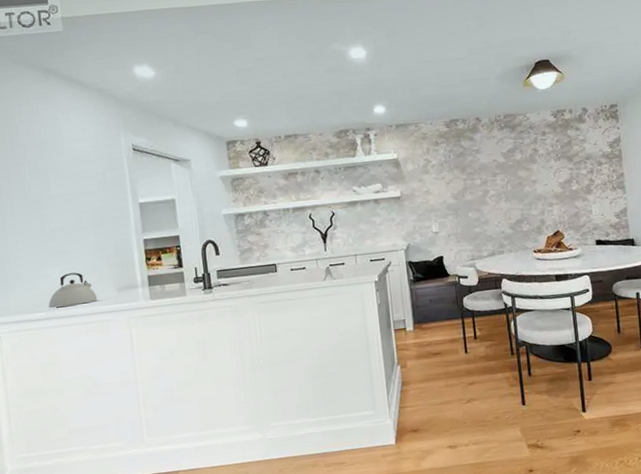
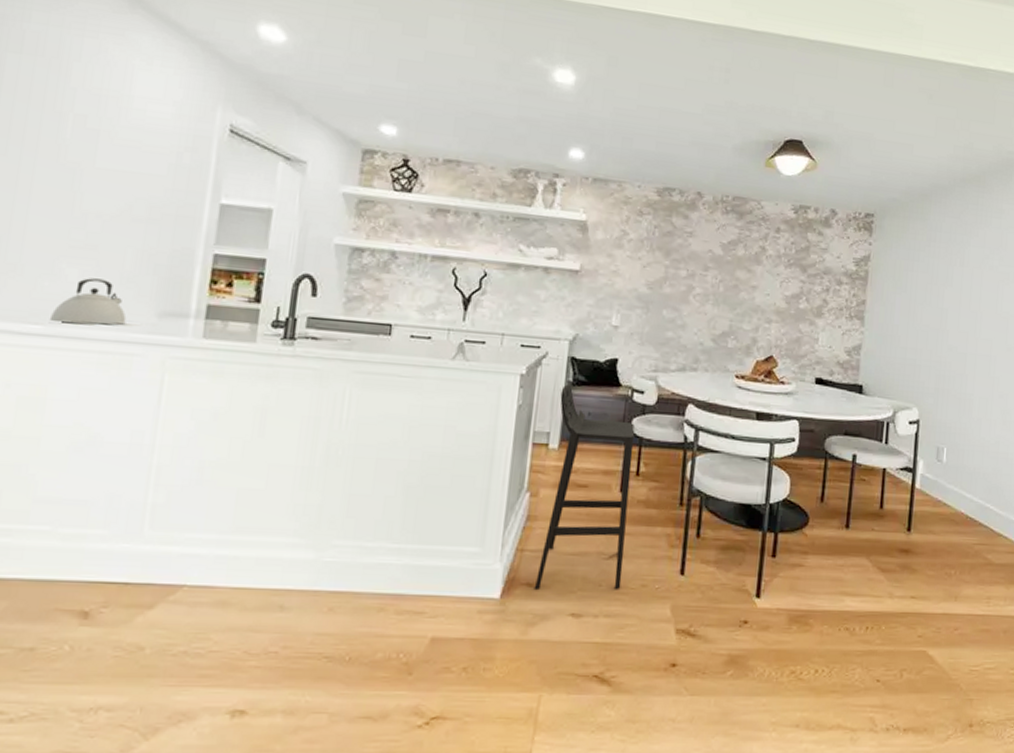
bar stool: none [406,282,481,433] -> present [534,384,635,589]

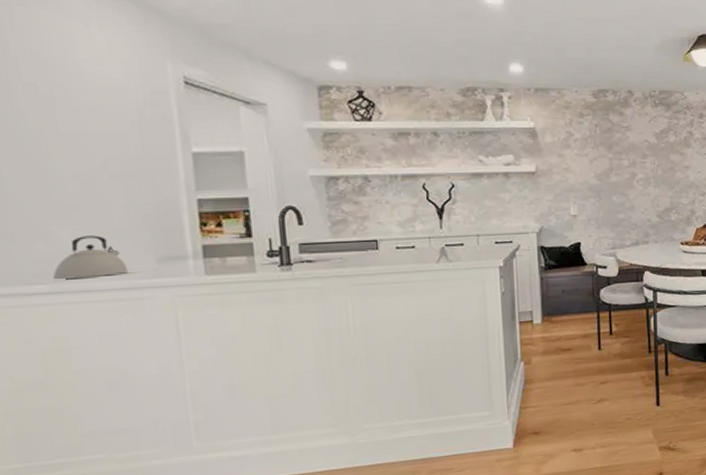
bar stool: present [534,384,635,589] -> none [536,269,610,436]

